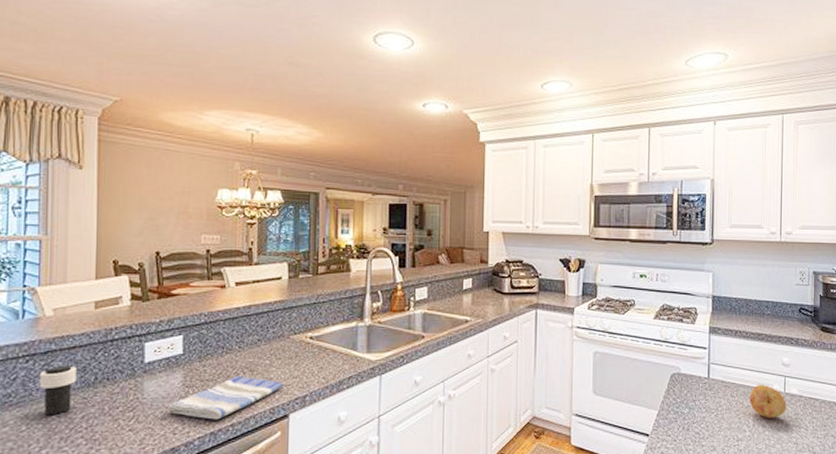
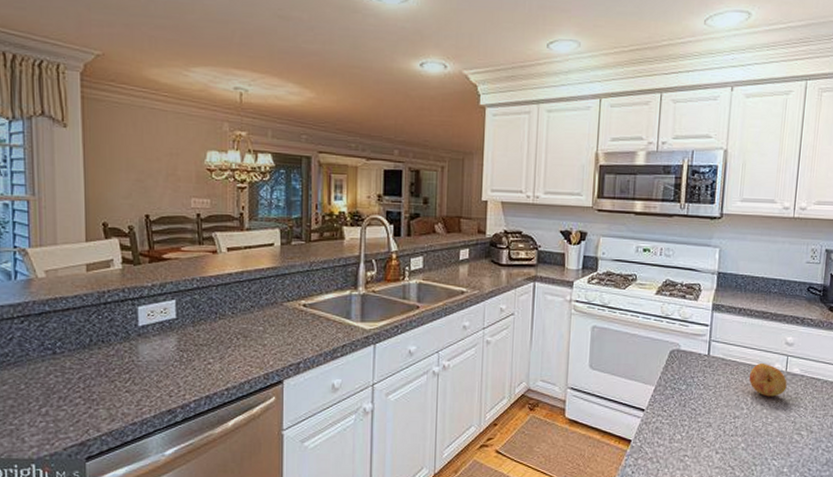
cup: present [39,367,77,416] -> none [35,328,72,376]
dish towel: present [168,376,283,420] -> none [163,342,277,384]

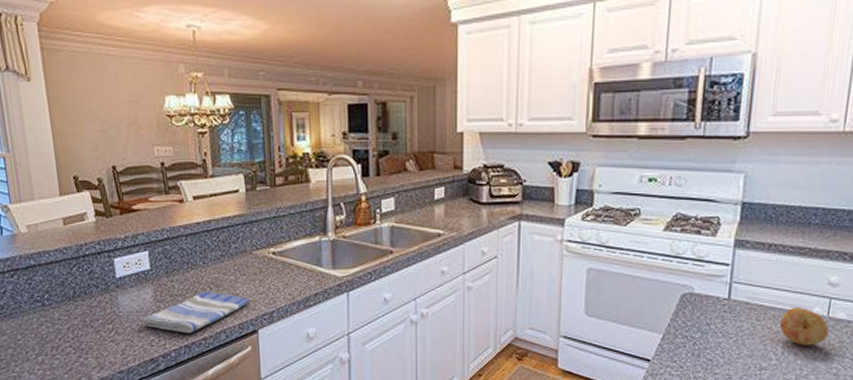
dish towel: none [163,342,277,384] -> present [143,292,250,334]

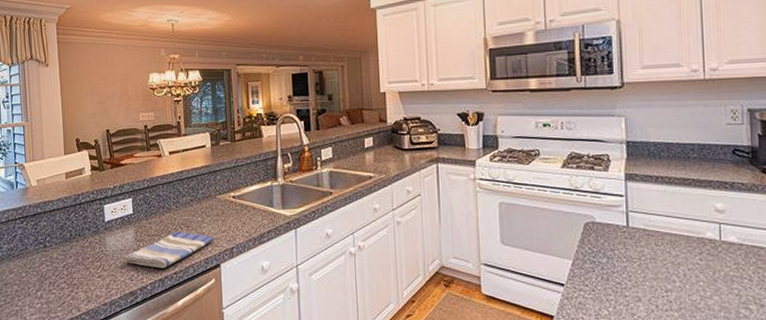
fruit: present [779,306,829,346] -> none [677,232,724,268]

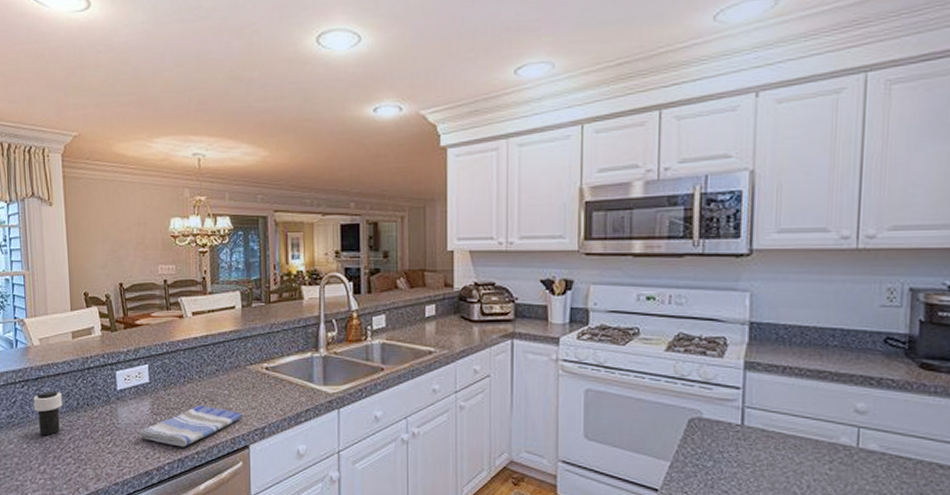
cup: none [31,226,57,265] -> present [33,392,62,436]

